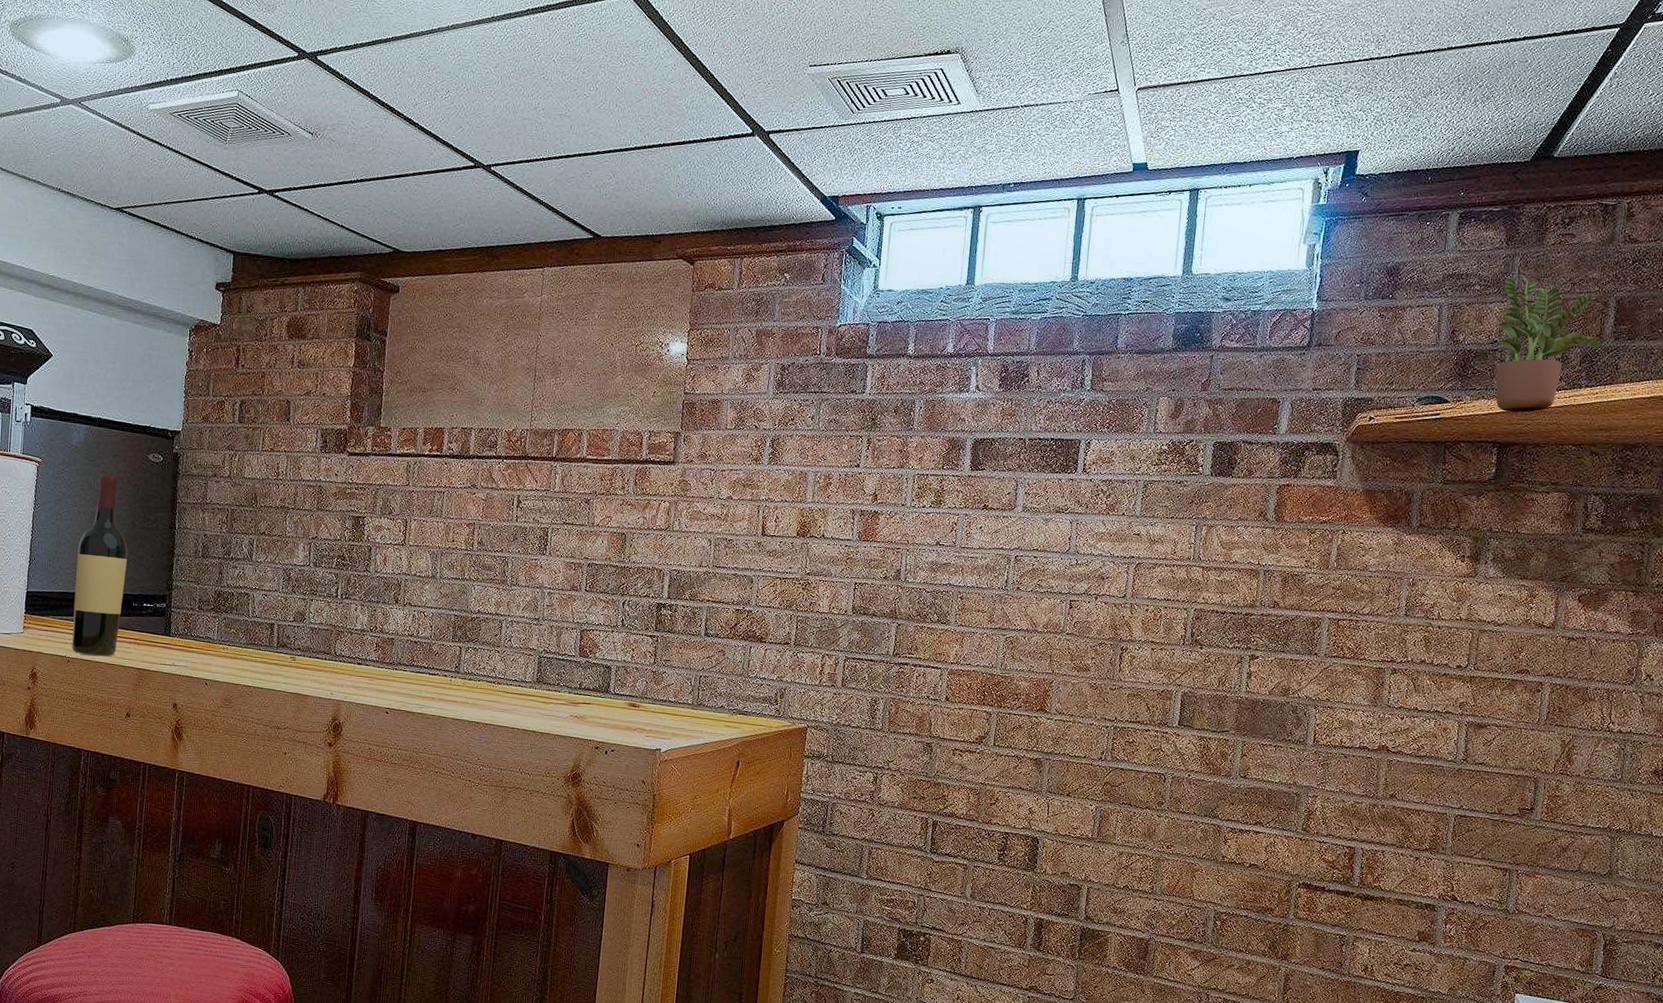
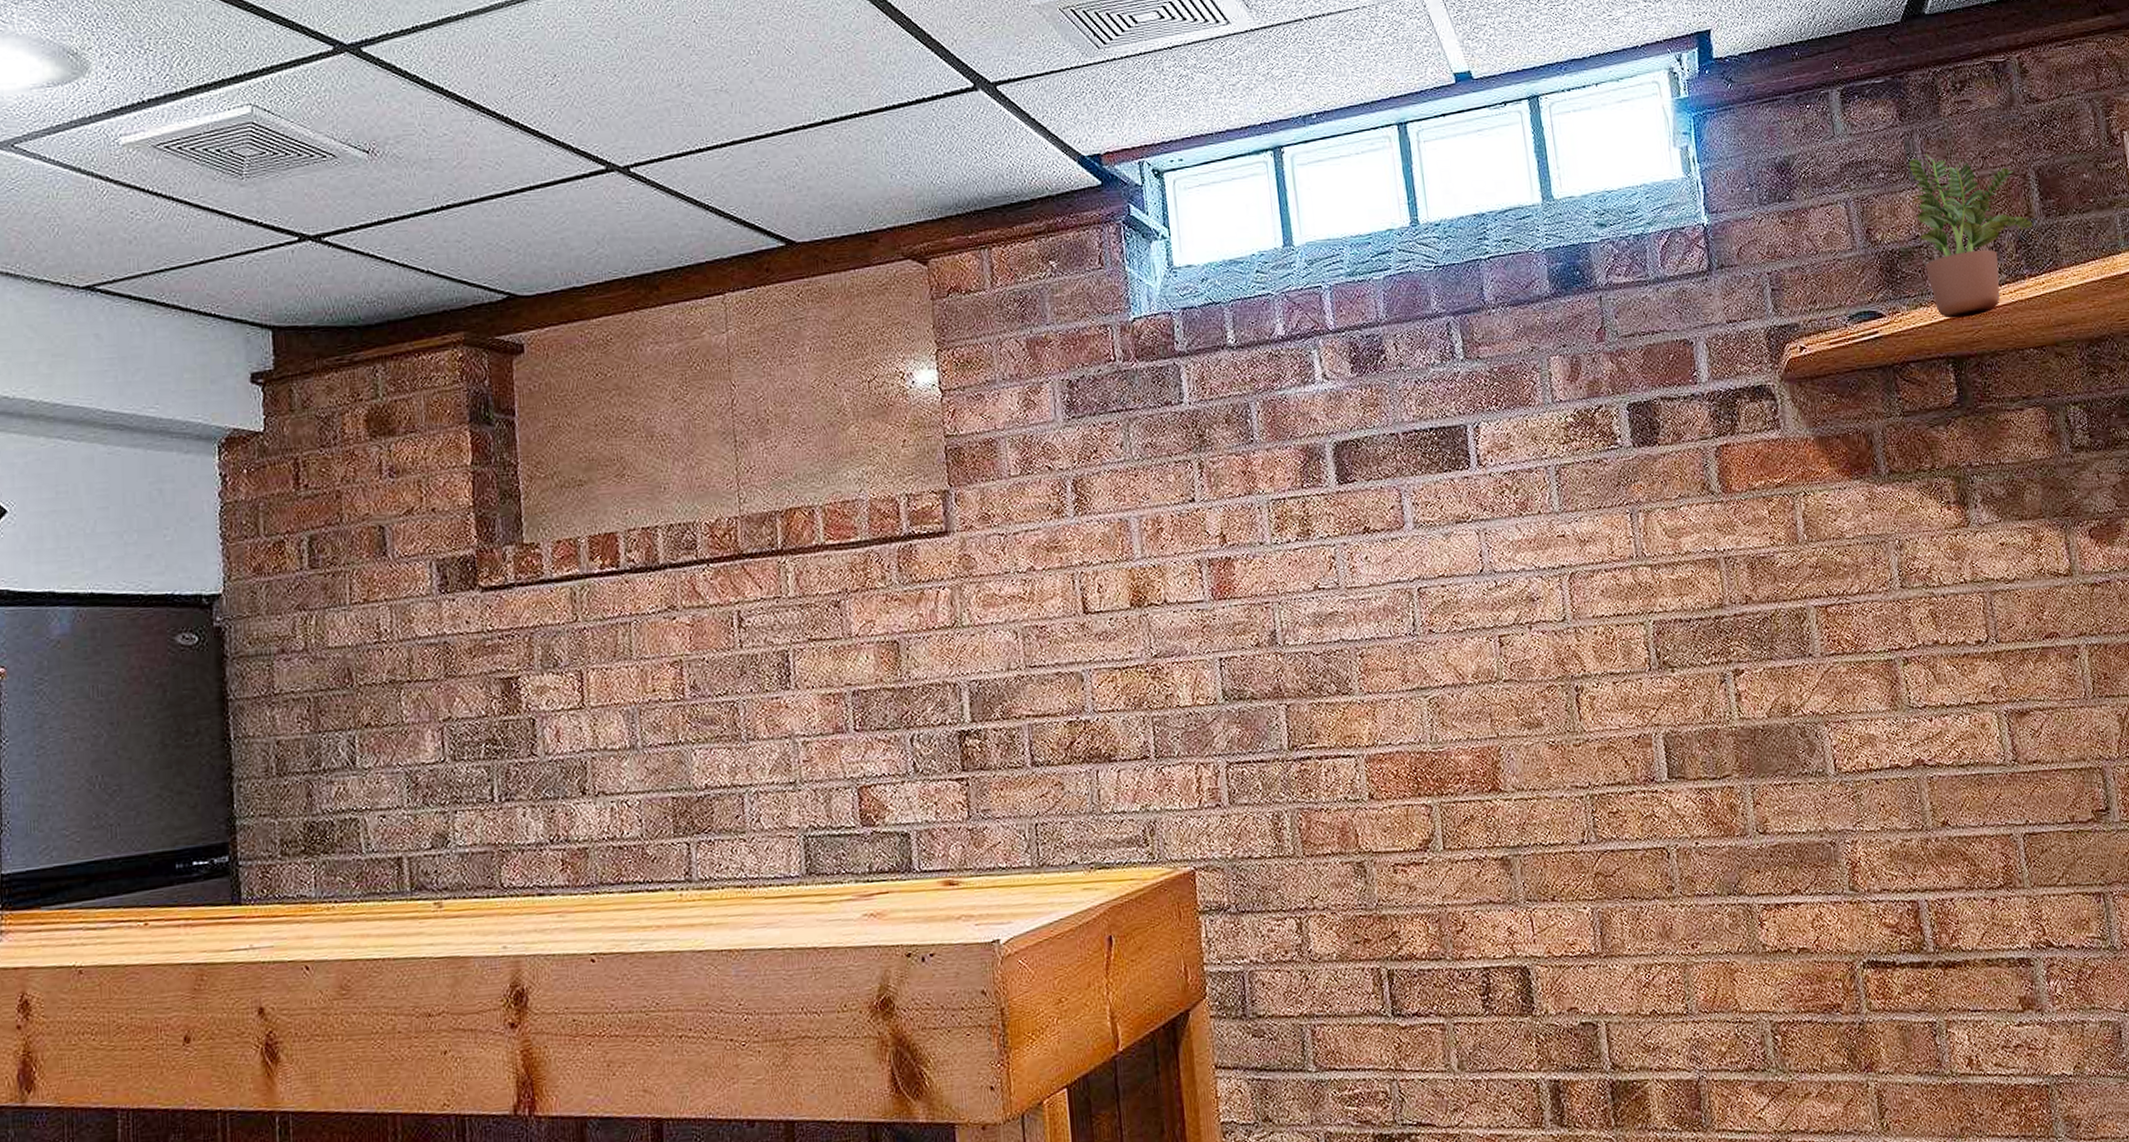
wine bottle: present [72,475,128,657] -> none [77,676,160,959]

